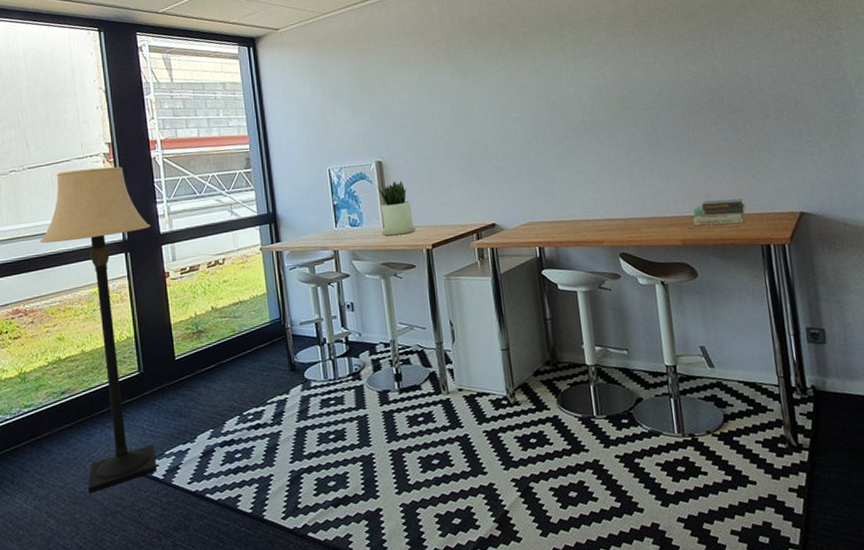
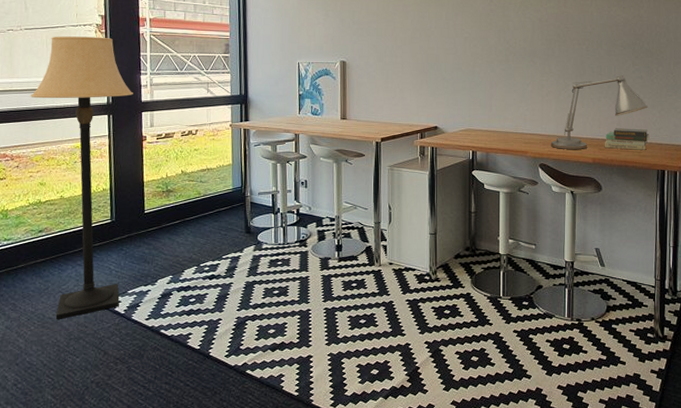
planter: present [377,181,417,236] -> none [338,80,370,127]
desk lamp: none [629,139,739,234] -> present [550,75,648,150]

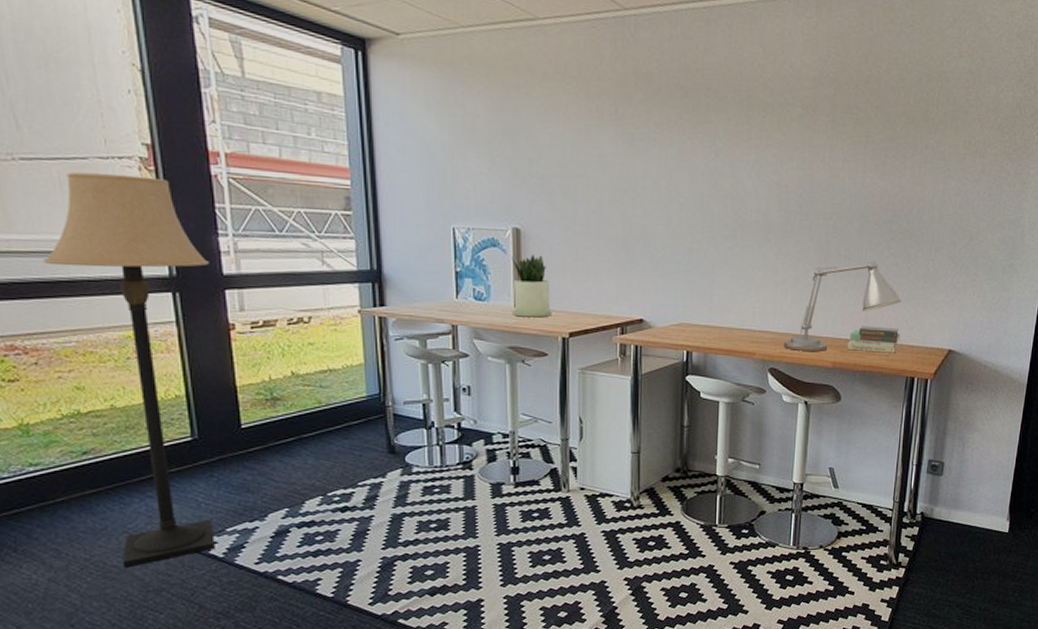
planter: none [338,80,370,127] -> present [511,254,554,318]

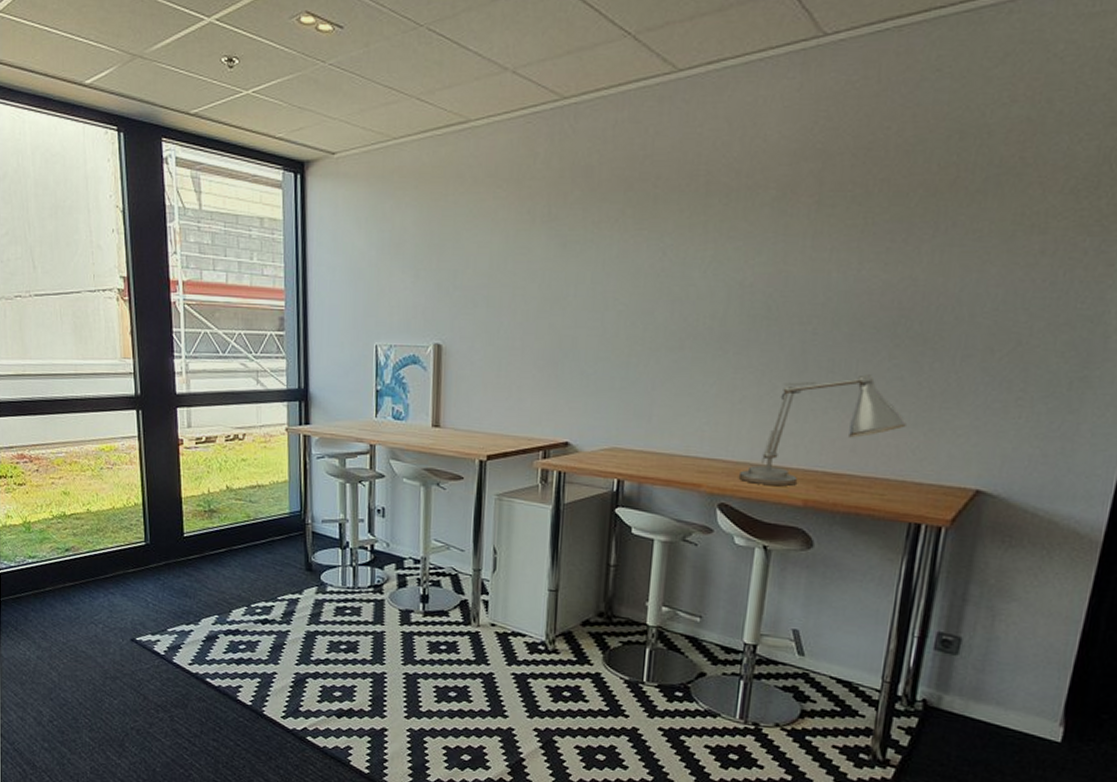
lamp: present [42,172,215,567] -> none [46,305,166,654]
planter: present [511,254,554,318] -> none [428,371,473,439]
books: present [847,326,901,353] -> none [824,456,903,492]

